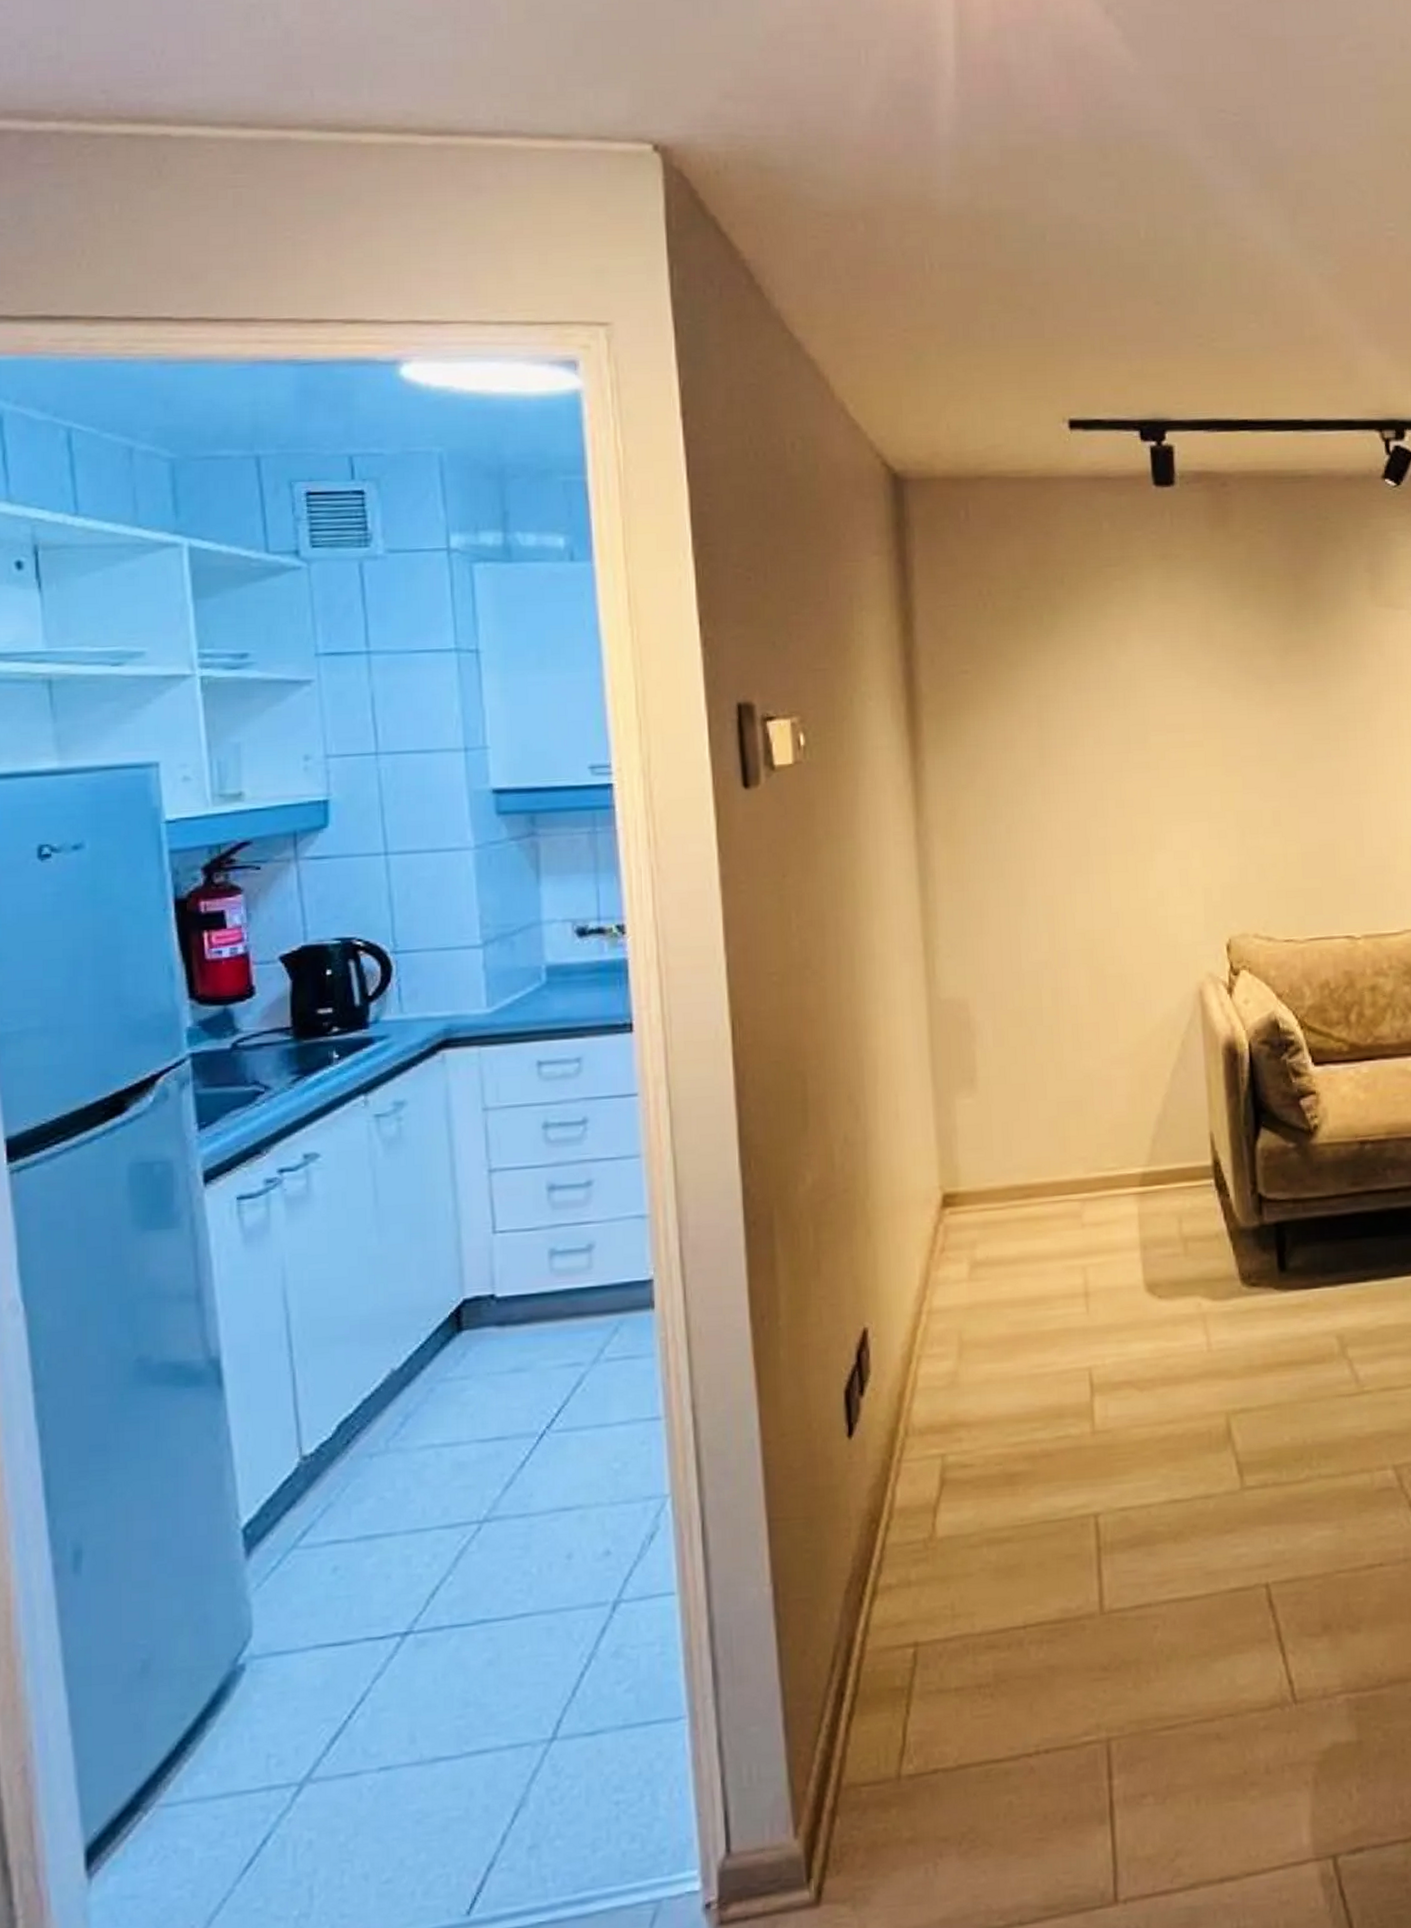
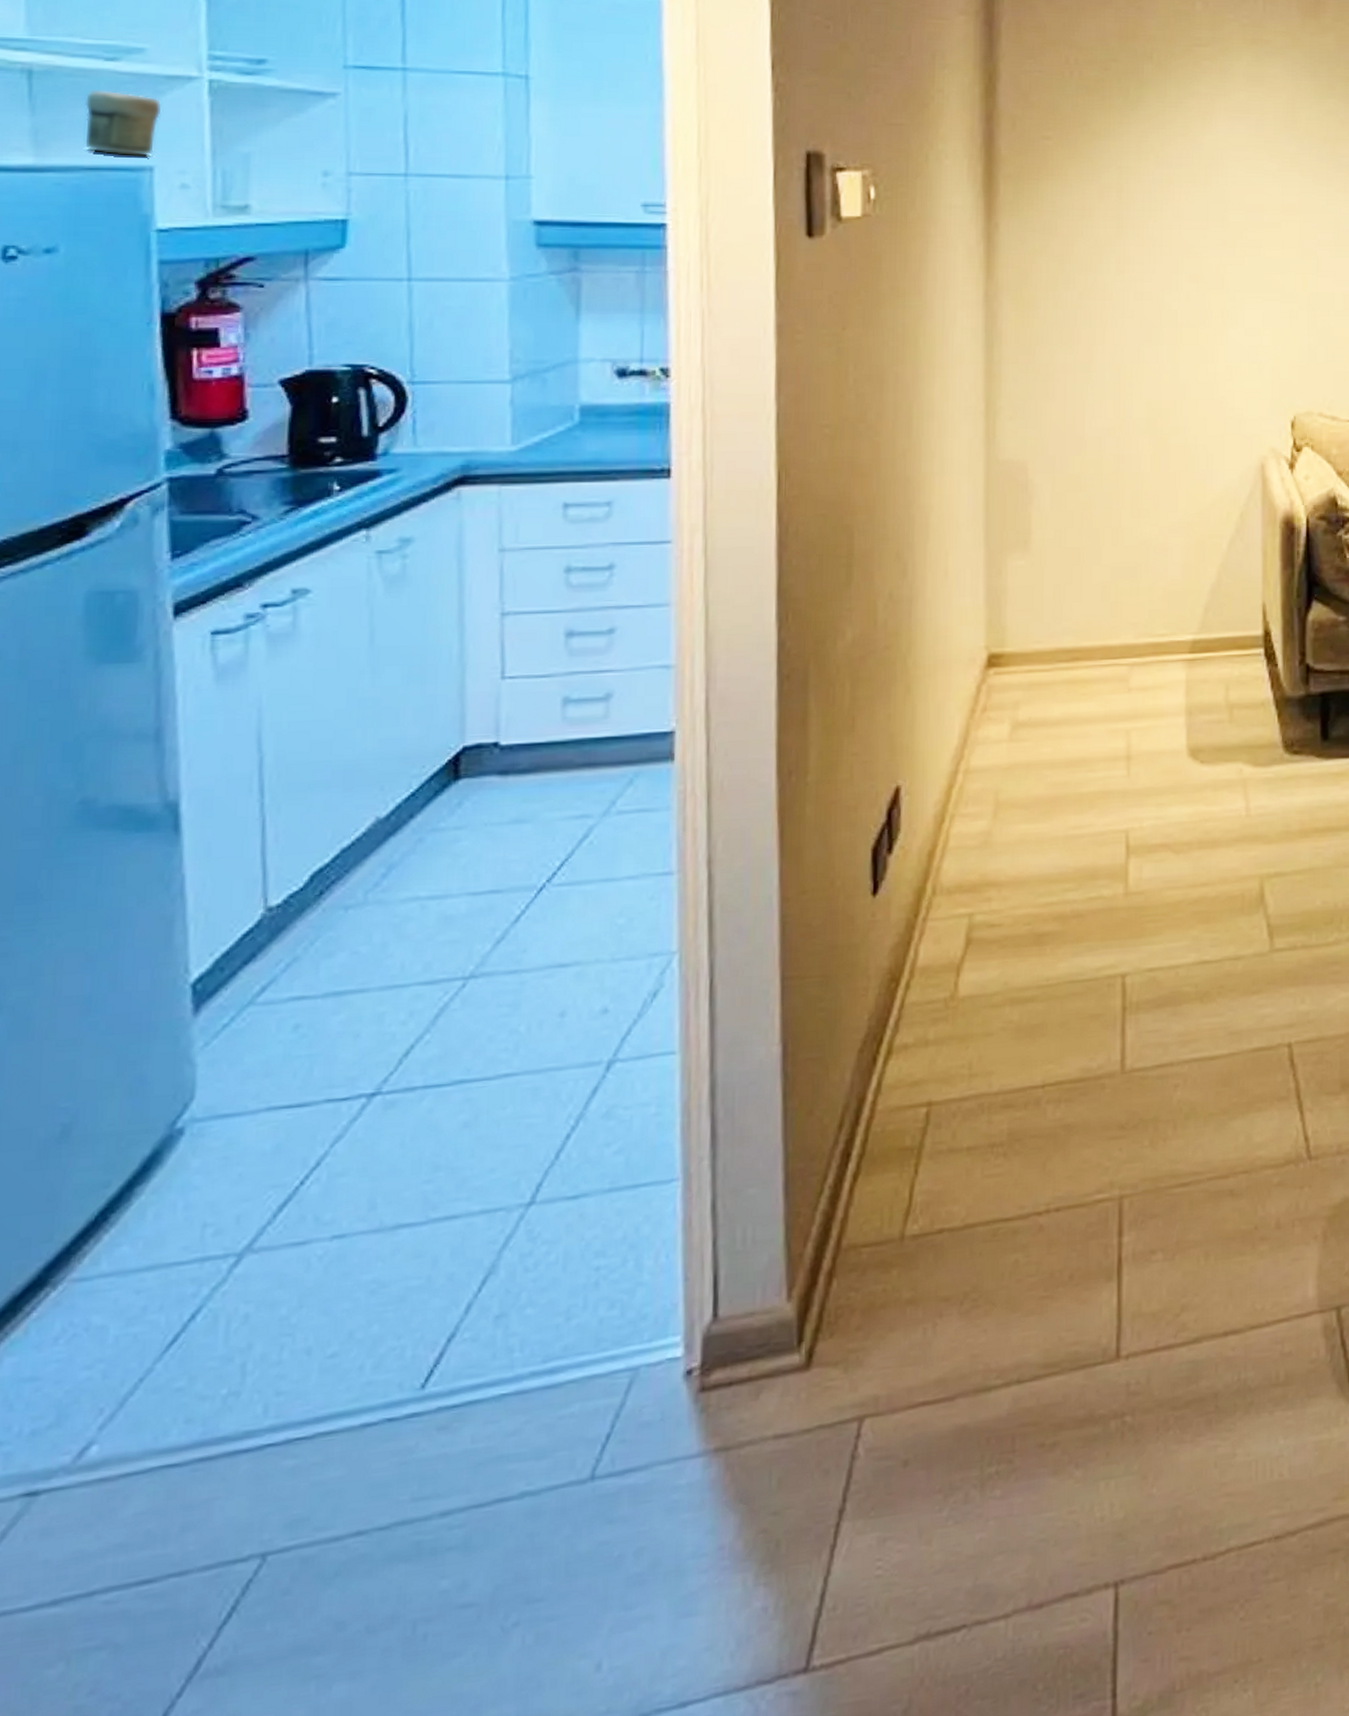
jar: none [98,694,163,754] -> present [85,89,162,156]

